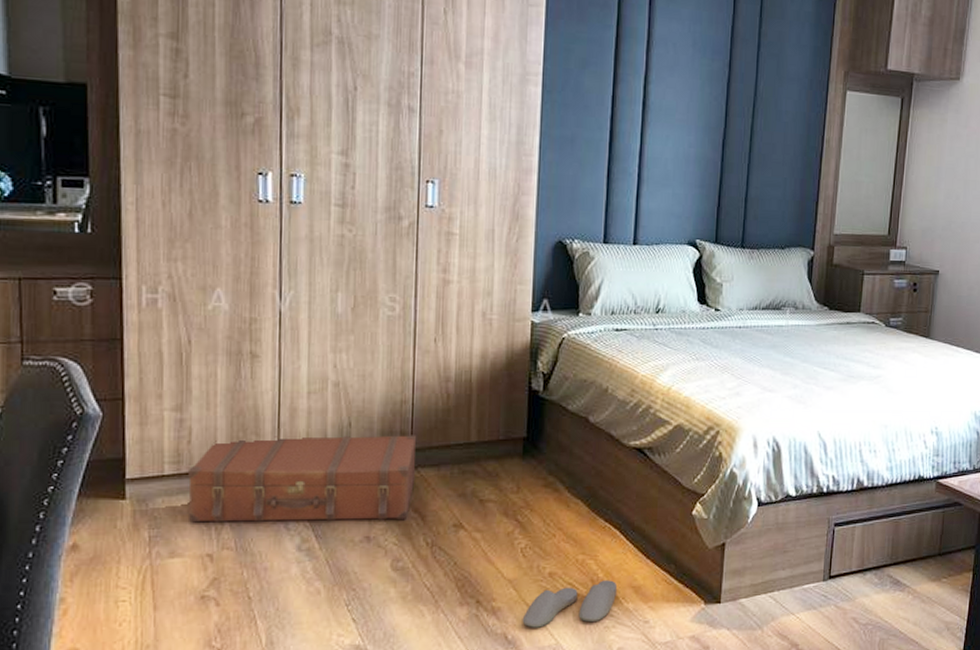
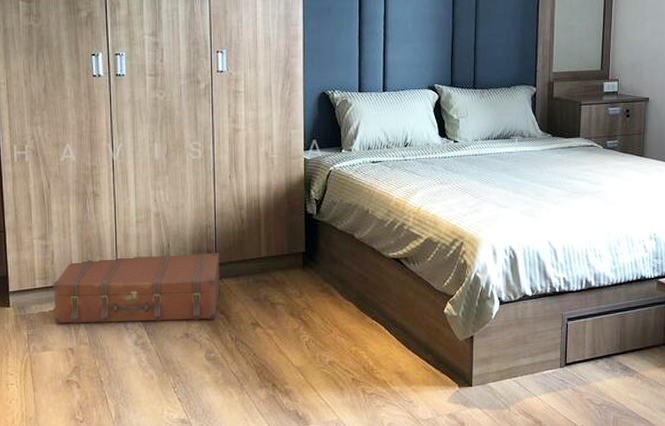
slippers: present [522,580,618,628] -> none [309,367,385,407]

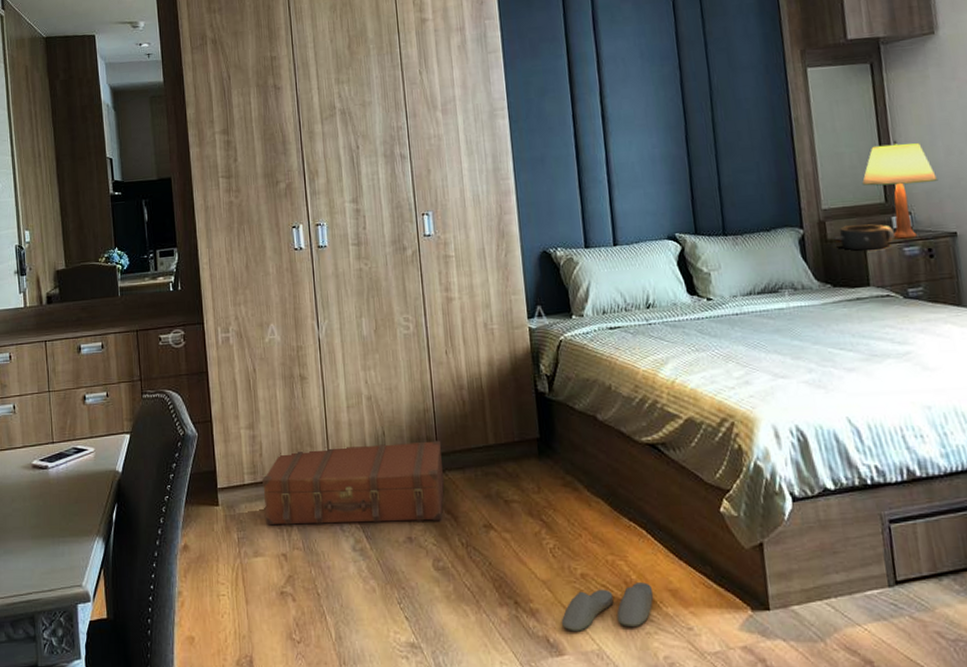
slippers: none [309,367,385,407] -> present [561,582,654,632]
alarm clock: none [558,87,604,108] -> present [833,224,896,251]
table lamp: none [585,19,642,101] -> present [861,140,939,239]

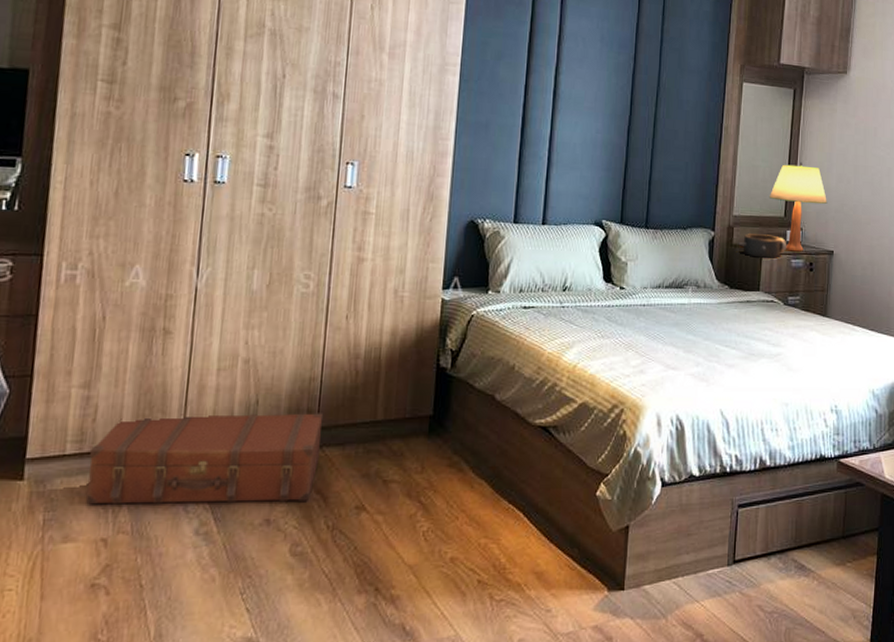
slippers: present [561,582,654,632] -> none [421,565,520,618]

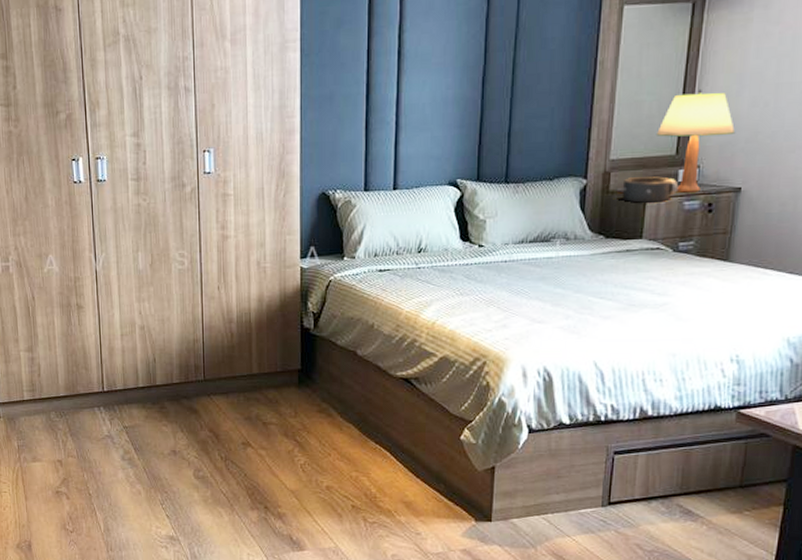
suitcase: present [86,413,324,505] -> none [40,368,209,437]

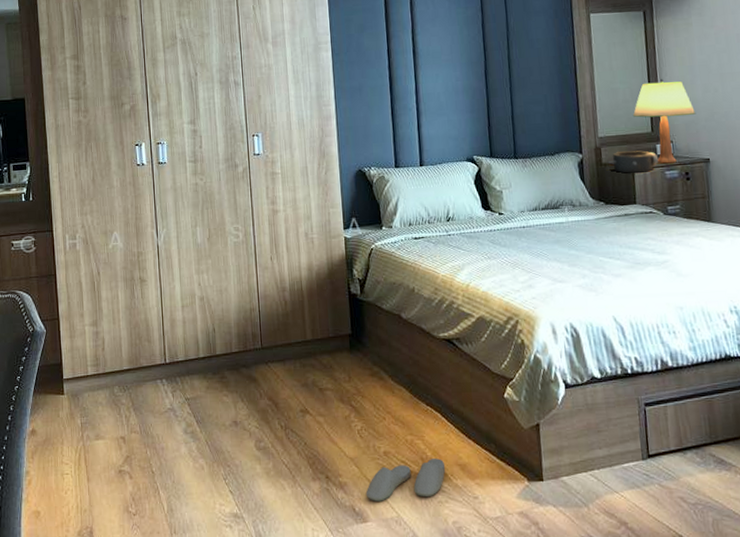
slippers: none [304,495,390,532] -> present [365,458,446,502]

